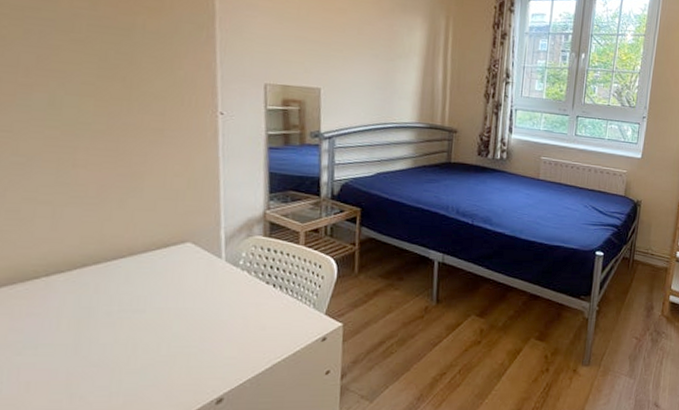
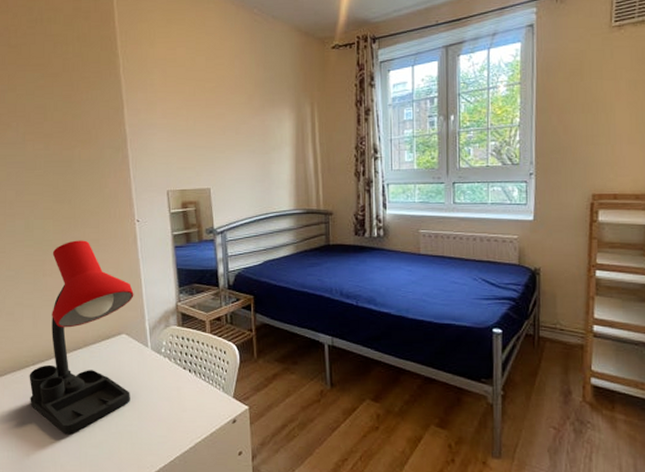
desk lamp: none [36,127,208,359] -> present [29,240,134,433]

